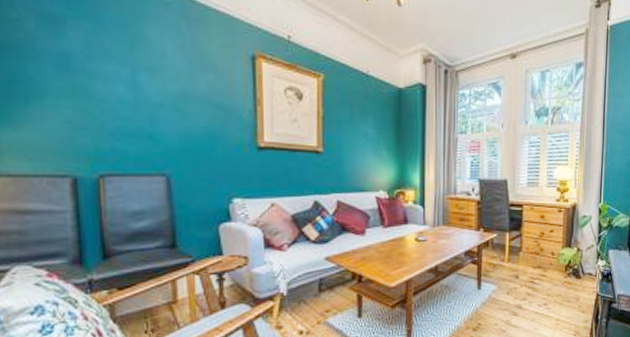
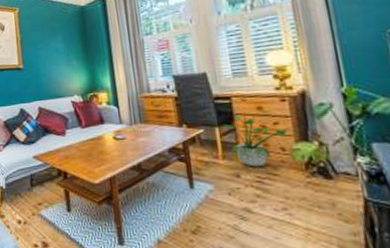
potted plant: none [513,216,567,269] -> present [223,108,300,167]

